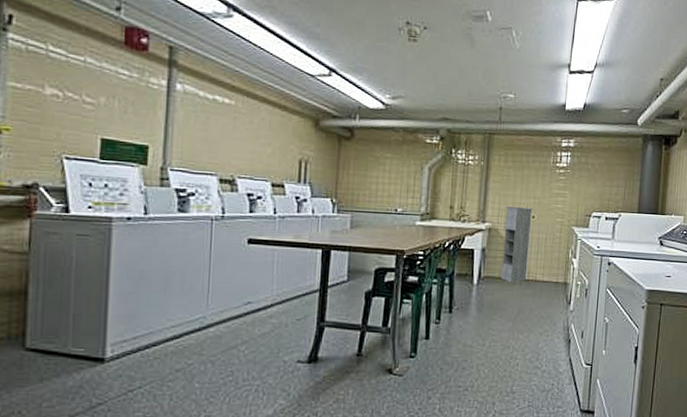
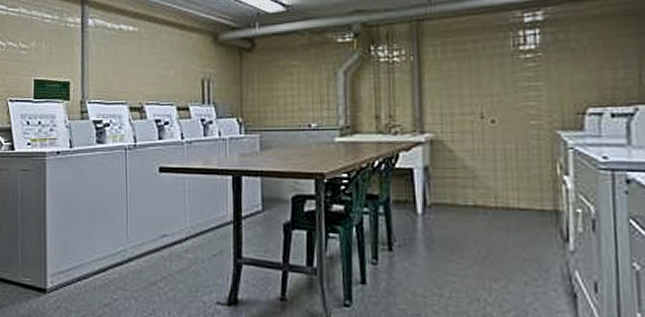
storage cabinet: present [500,206,533,283] -> none [451,109,494,211]

